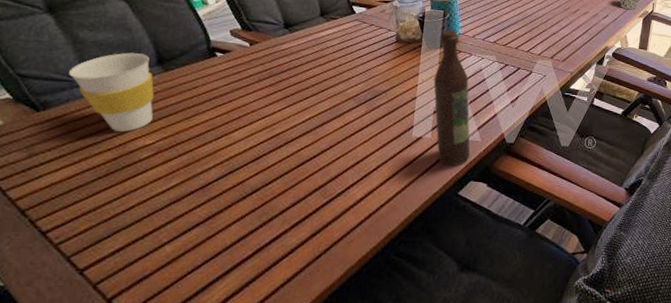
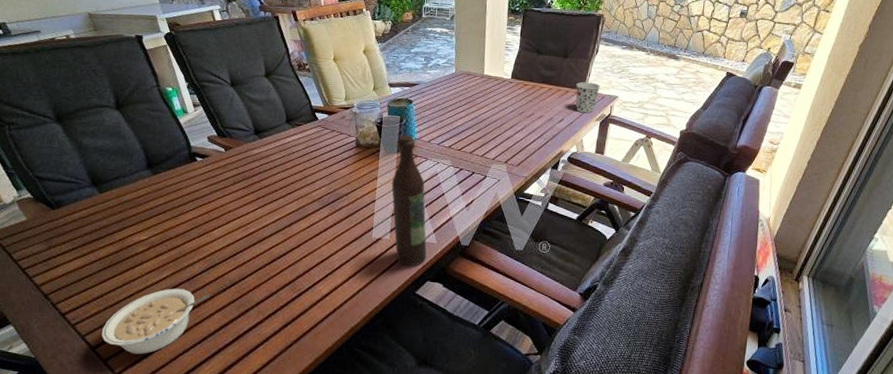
cup: present [69,52,154,132] -> none [76,157,146,228]
legume: none [92,198,227,276] -> present [102,288,210,355]

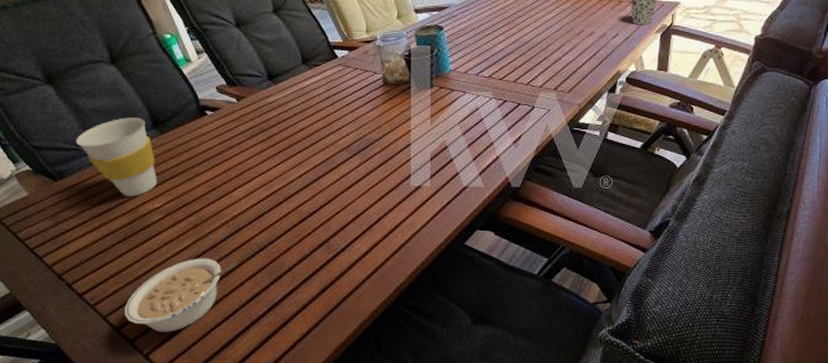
cup: none [76,157,146,228] -> present [76,117,157,196]
wine bottle: present [391,134,427,267] -> none [427,66,474,216]

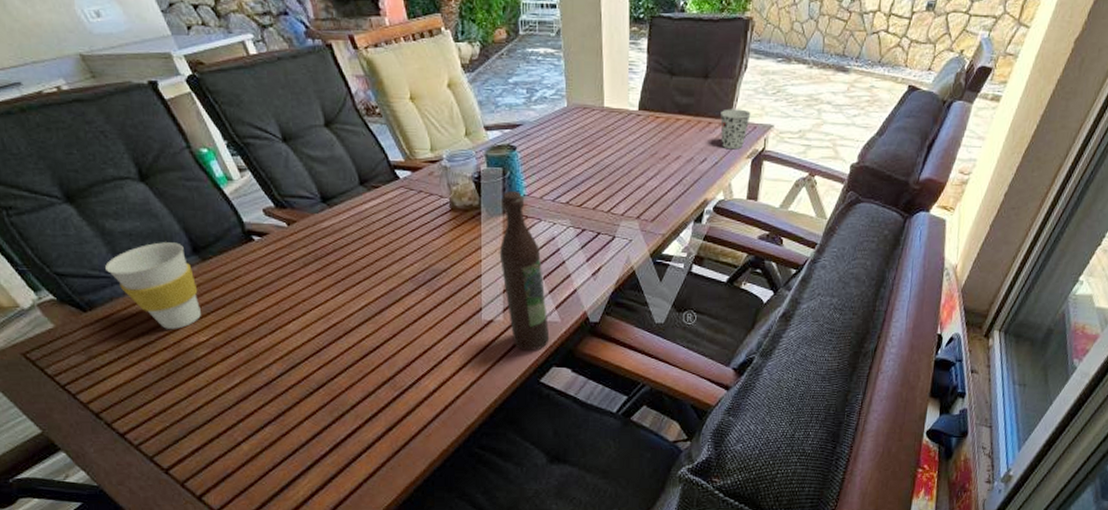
legume: present [125,258,237,333] -> none [172,396,294,474]
wine bottle: none [427,66,474,216] -> present [499,190,550,352]

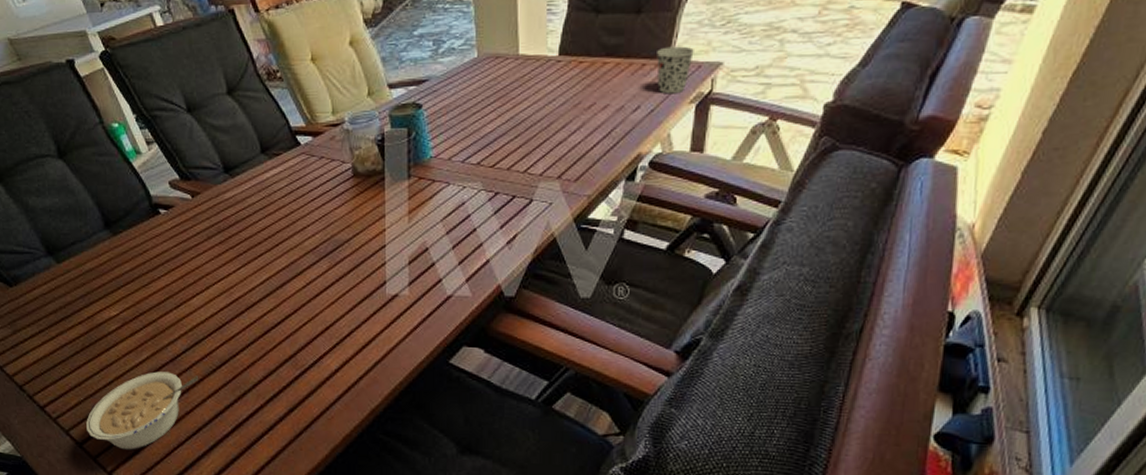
cup: present [105,242,201,329] -> none [28,217,112,304]
legume: none [172,396,294,474] -> present [86,371,198,450]
wine bottle: present [499,190,550,352] -> none [404,152,460,329]

